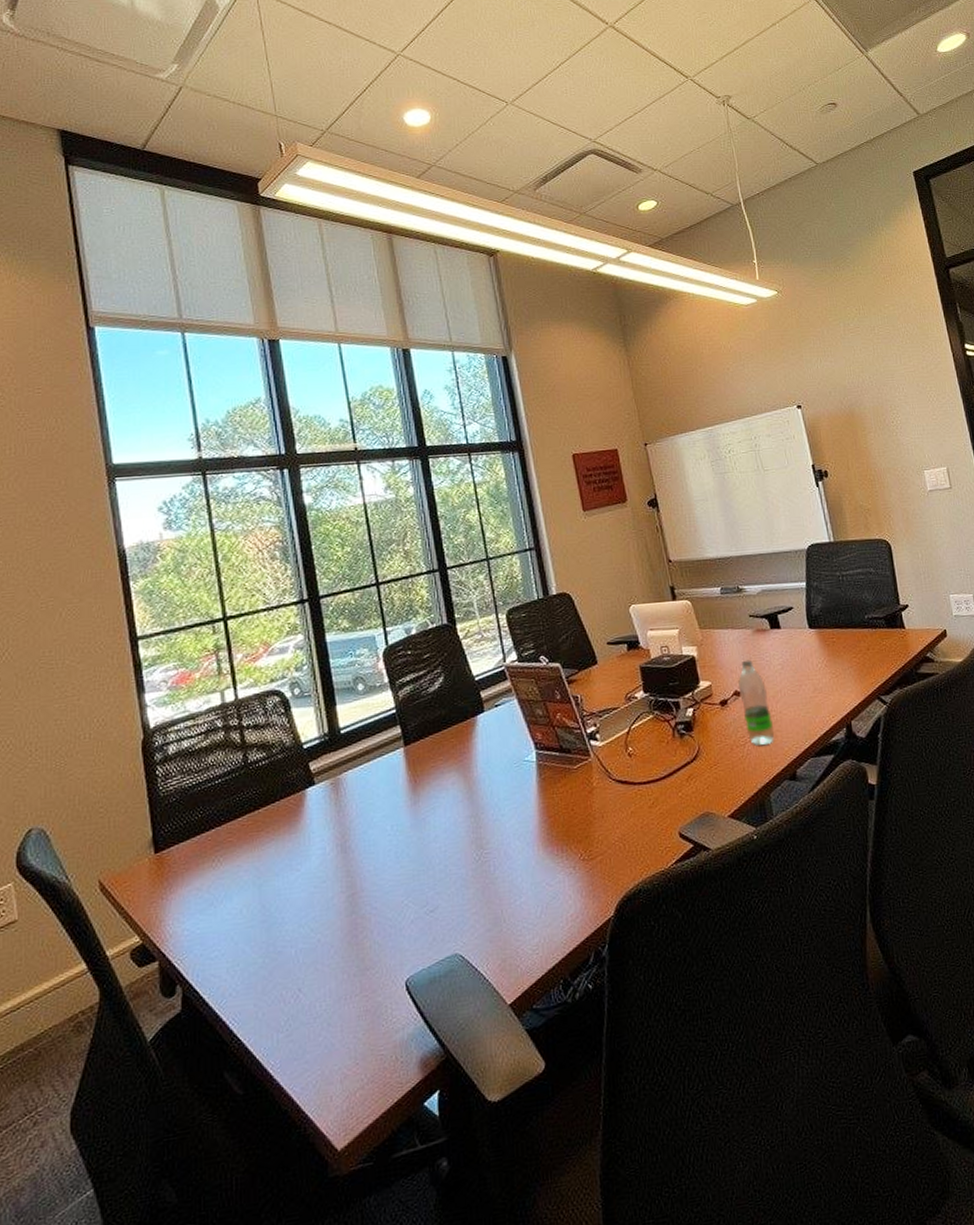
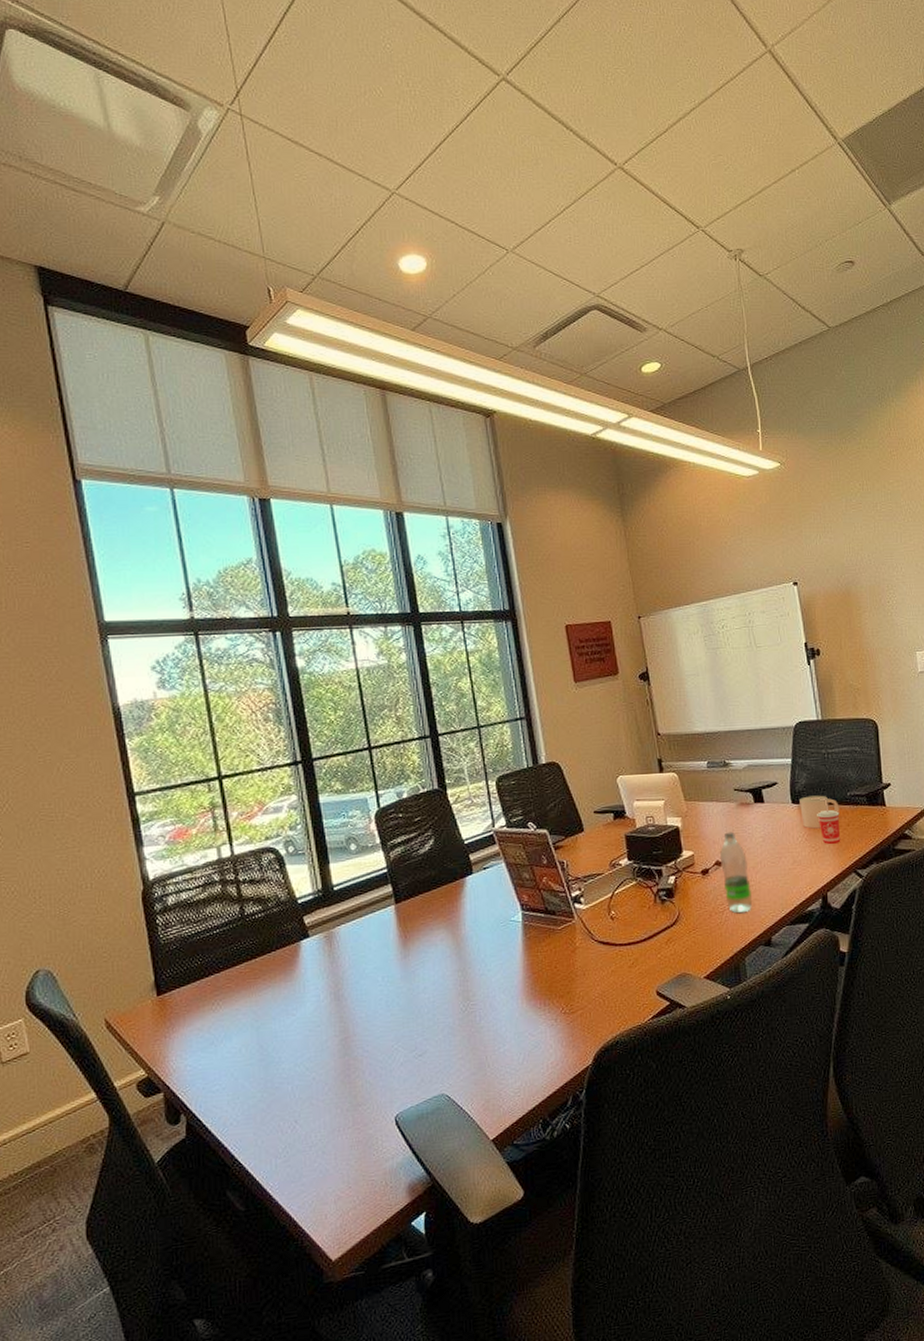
mug: none [816,619,858,655] -> present [799,795,840,829]
beverage cup: none [828,621,861,671] -> present [811,797,840,845]

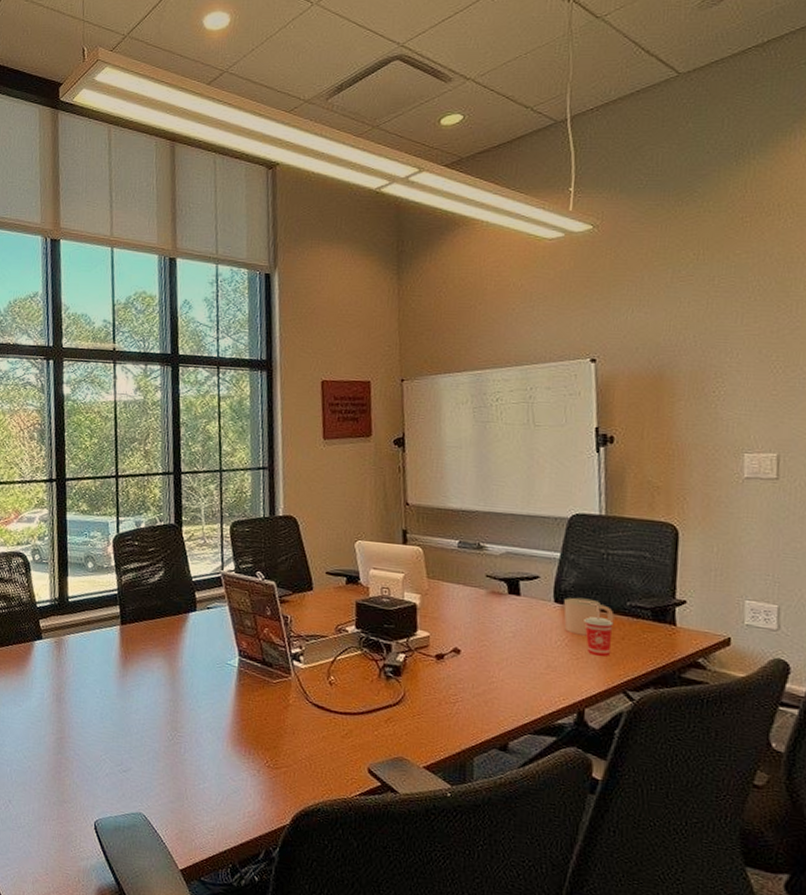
bottle: present [719,831,752,913] -> none [458,619,492,709]

